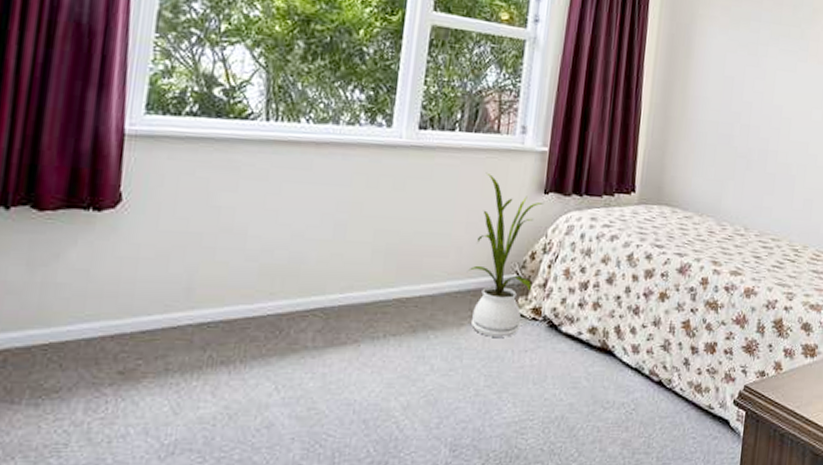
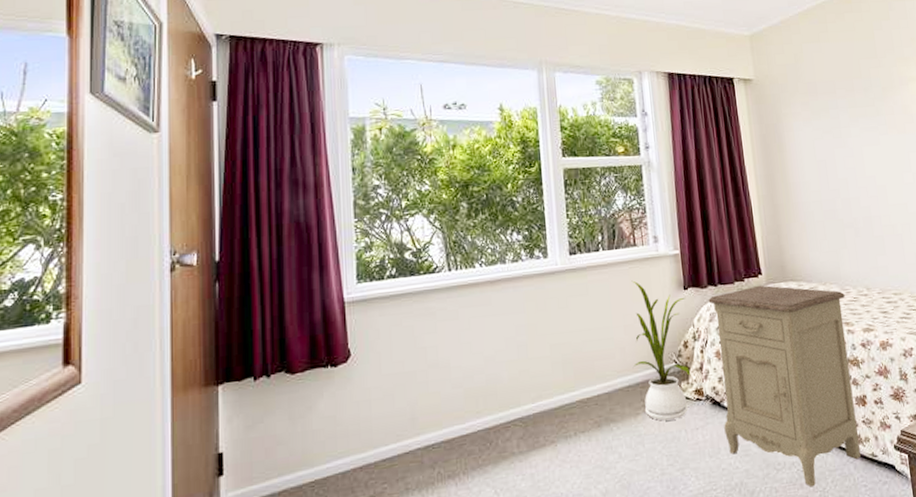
nightstand: none [555,203,720,432] -> present [708,285,862,487]

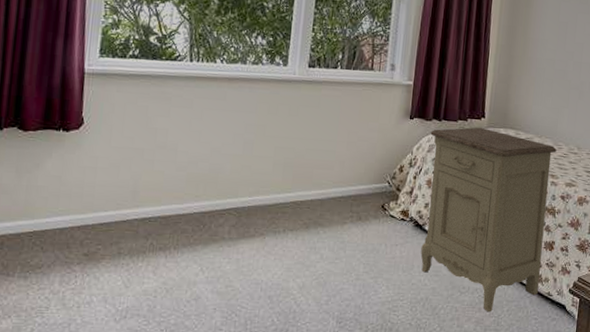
house plant: present [631,280,691,421] -> none [349,101,411,234]

